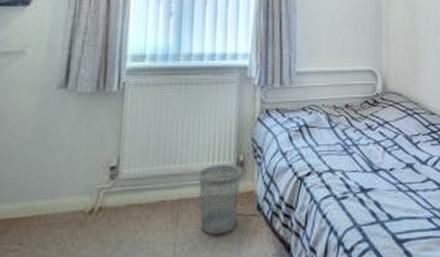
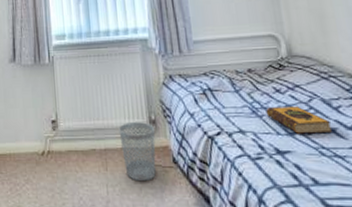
hardback book: none [356,142,410,171] -> present [266,105,333,134]

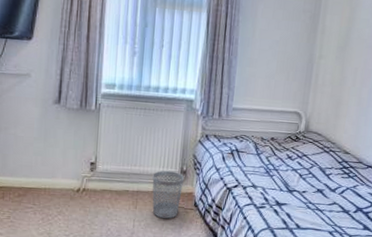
hardback book: present [266,105,333,134] -> none [276,169,322,193]

